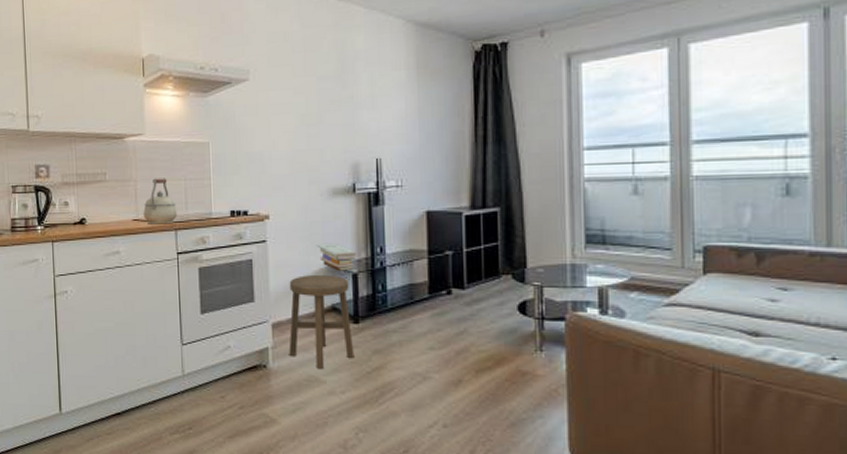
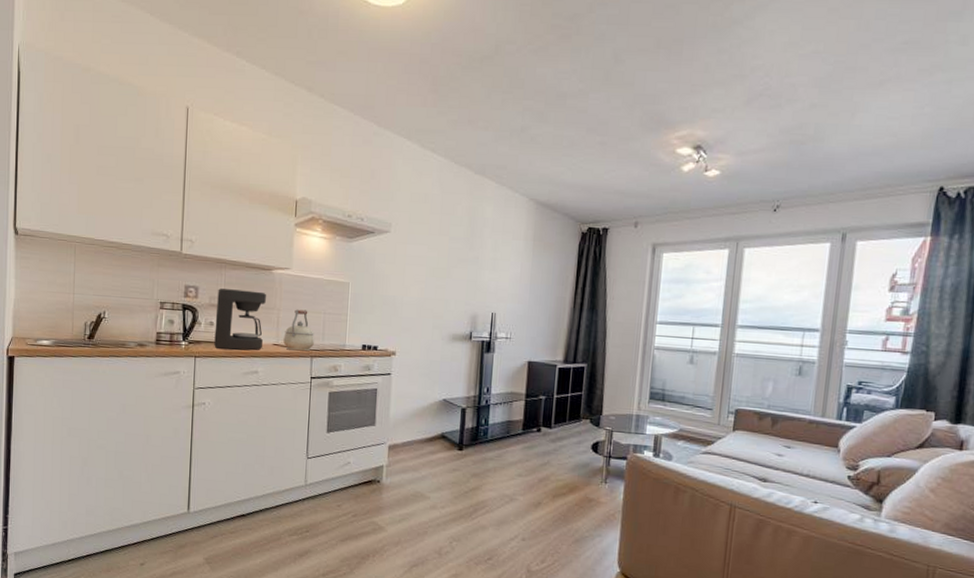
coffee maker: none [69,163,122,231] -> present [214,288,266,351]
stool: present [289,274,355,369] -> none [400,406,458,486]
books: present [316,243,356,271] -> none [433,380,466,406]

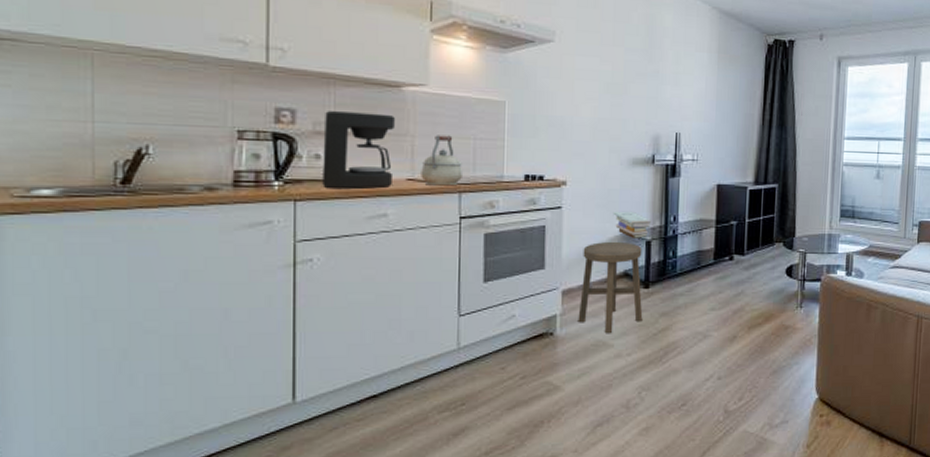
stool: none [400,406,458,486] -> present [578,241,643,333]
books: none [433,380,466,406] -> present [613,211,651,238]

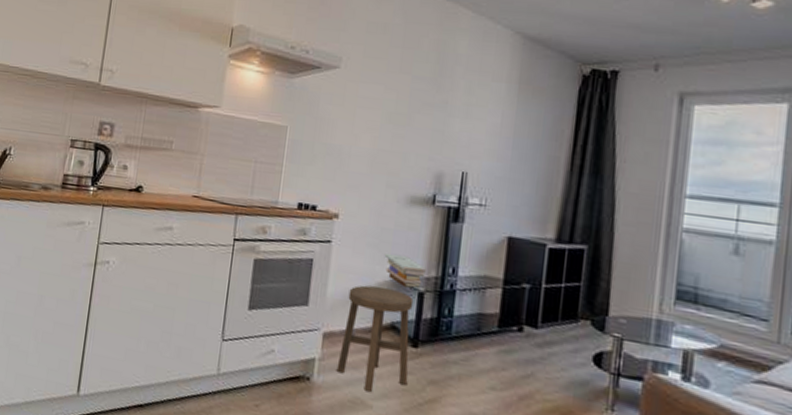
coffee maker: present [322,111,395,190] -> none [125,127,190,203]
kettle: present [421,135,464,187] -> none [204,155,243,208]

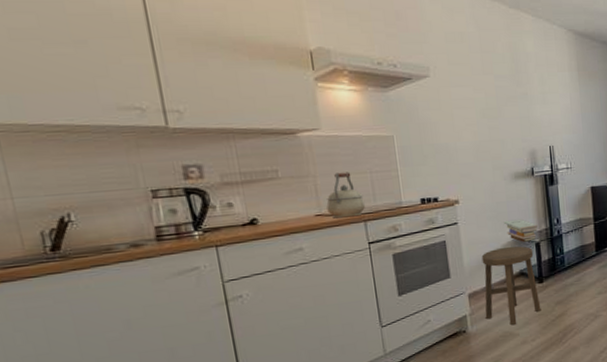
kettle: none [204,155,243,208] -> present [325,172,366,219]

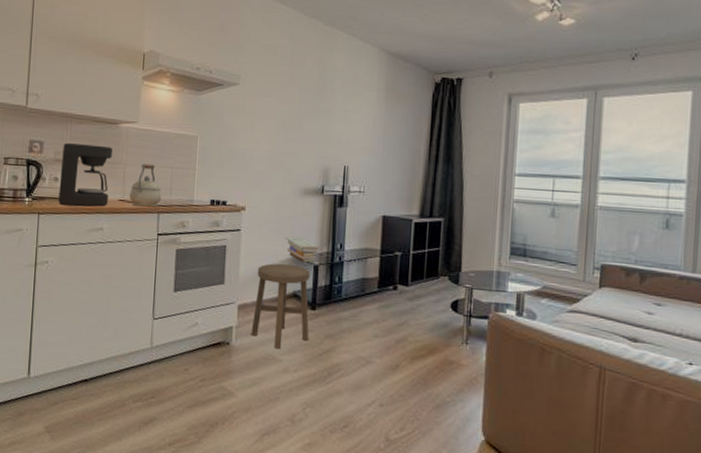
coffee maker: none [229,159,303,233] -> present [58,143,112,207]

